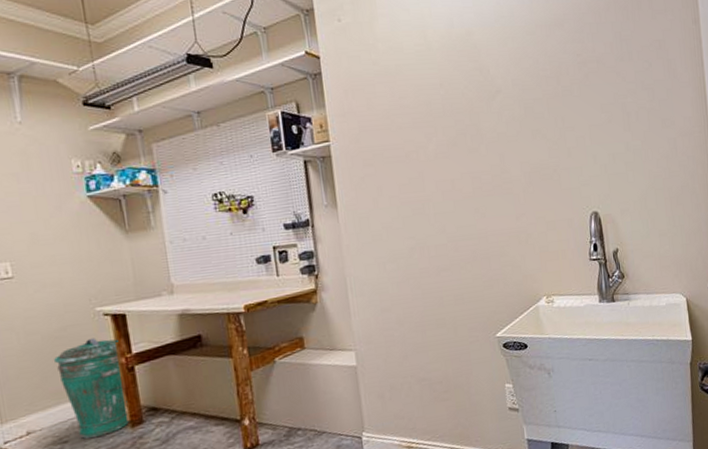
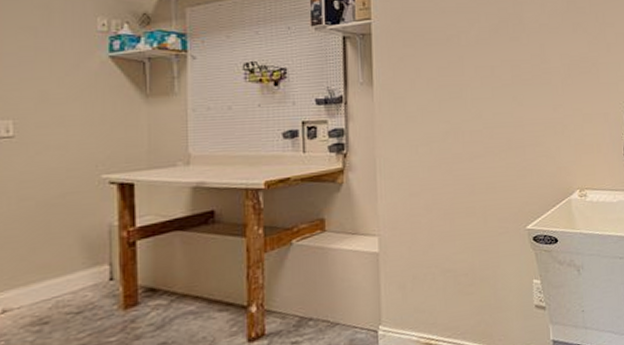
trash can: present [54,338,130,439] -> none [47,208,123,321]

